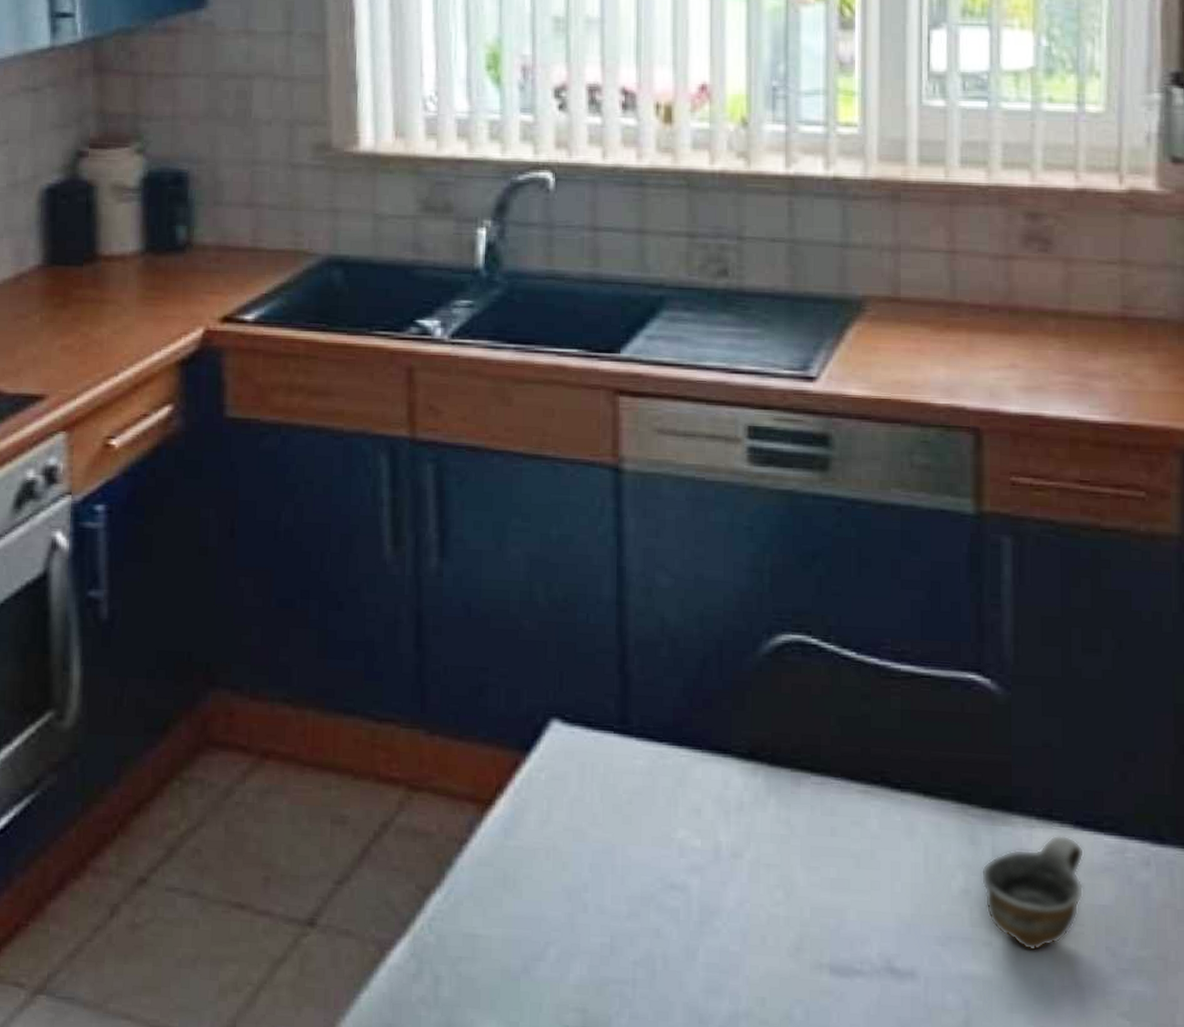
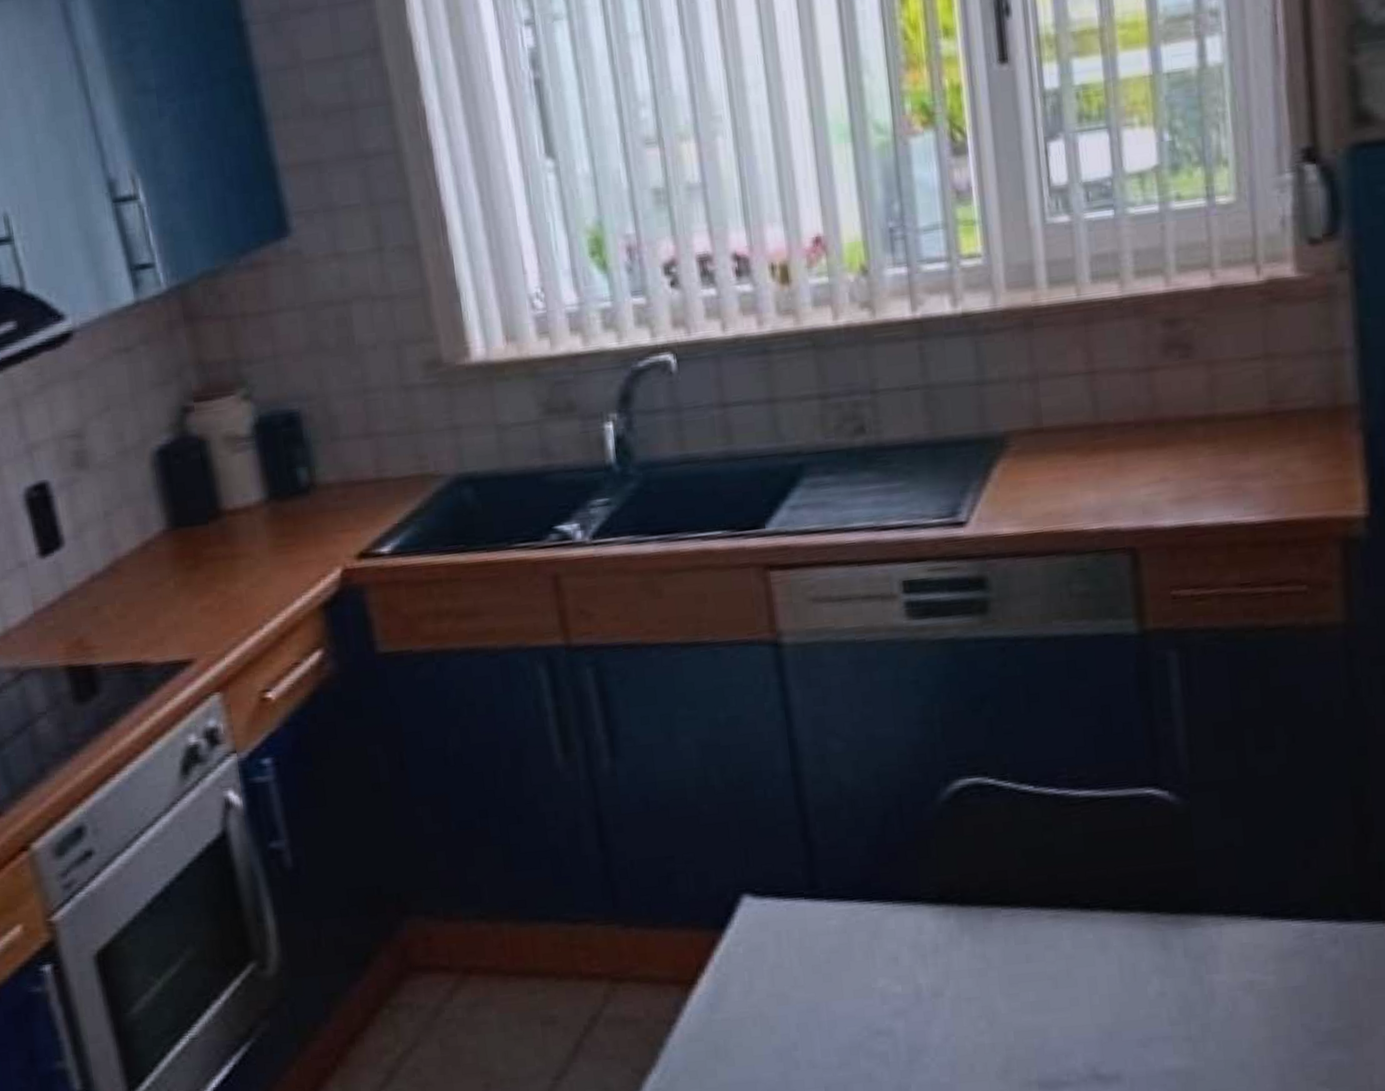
cup: present [980,835,1085,951] -> none [1174,927,1277,1039]

